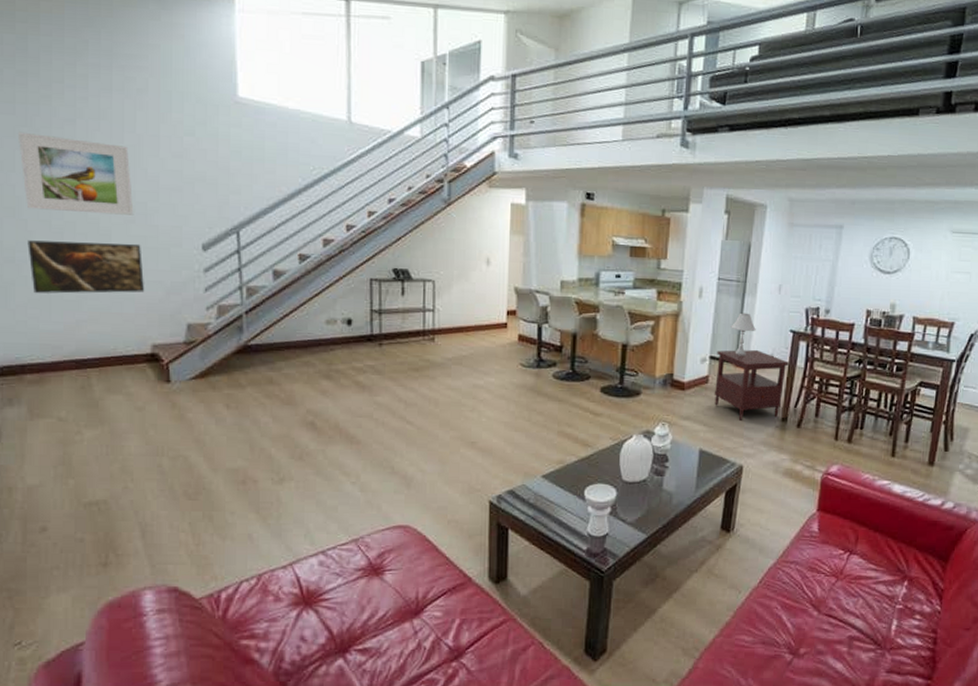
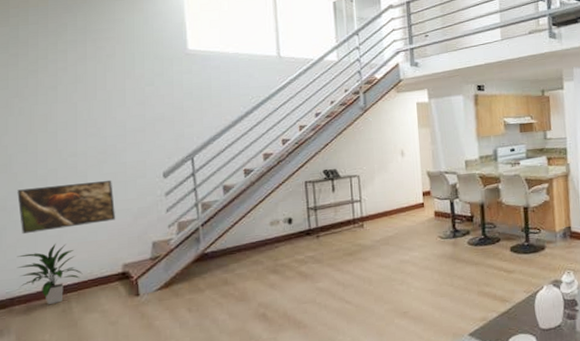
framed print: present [19,131,134,215] -> none [11,101,106,164]
indoor plant: none [27,309,105,379] -> present [16,243,83,305]

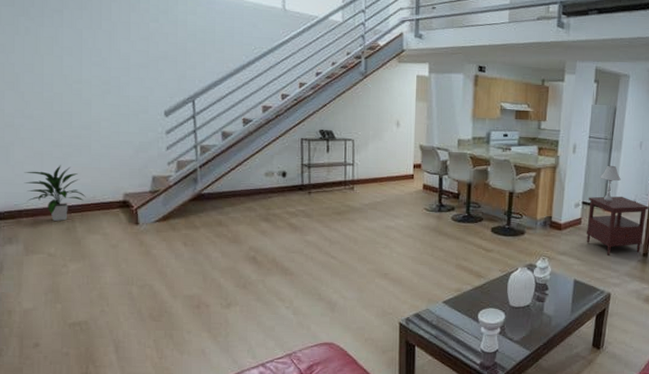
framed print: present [17,179,115,235] -> none [24,109,117,153]

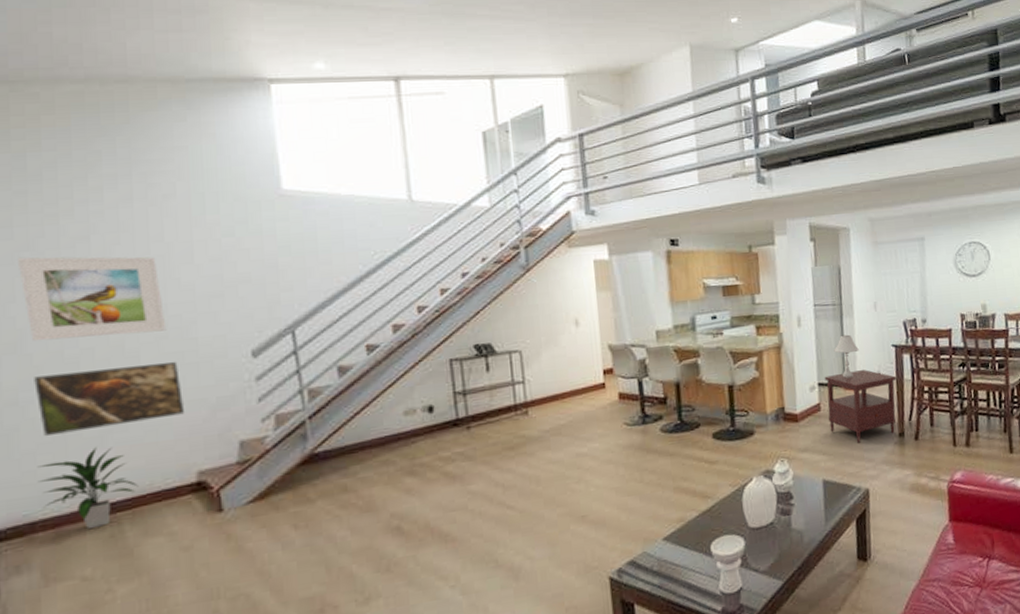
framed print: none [17,20,110,88] -> present [18,256,167,341]
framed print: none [24,109,117,153] -> present [34,361,184,437]

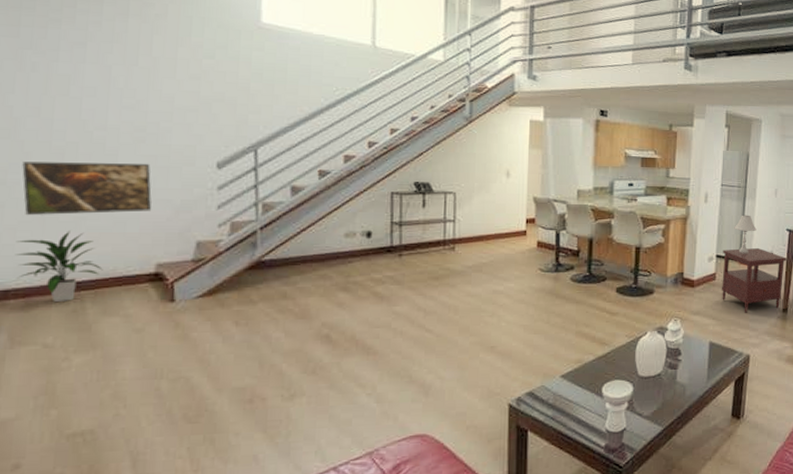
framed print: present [18,256,167,341] -> none [21,54,145,135]

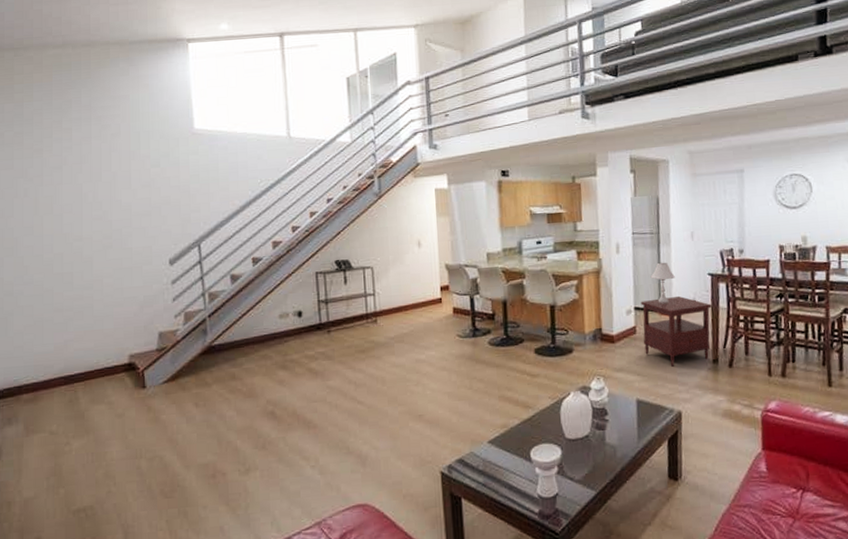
indoor plant: present [15,231,103,303] -> none [24,331,89,395]
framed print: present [22,161,152,216] -> none [24,266,121,321]

